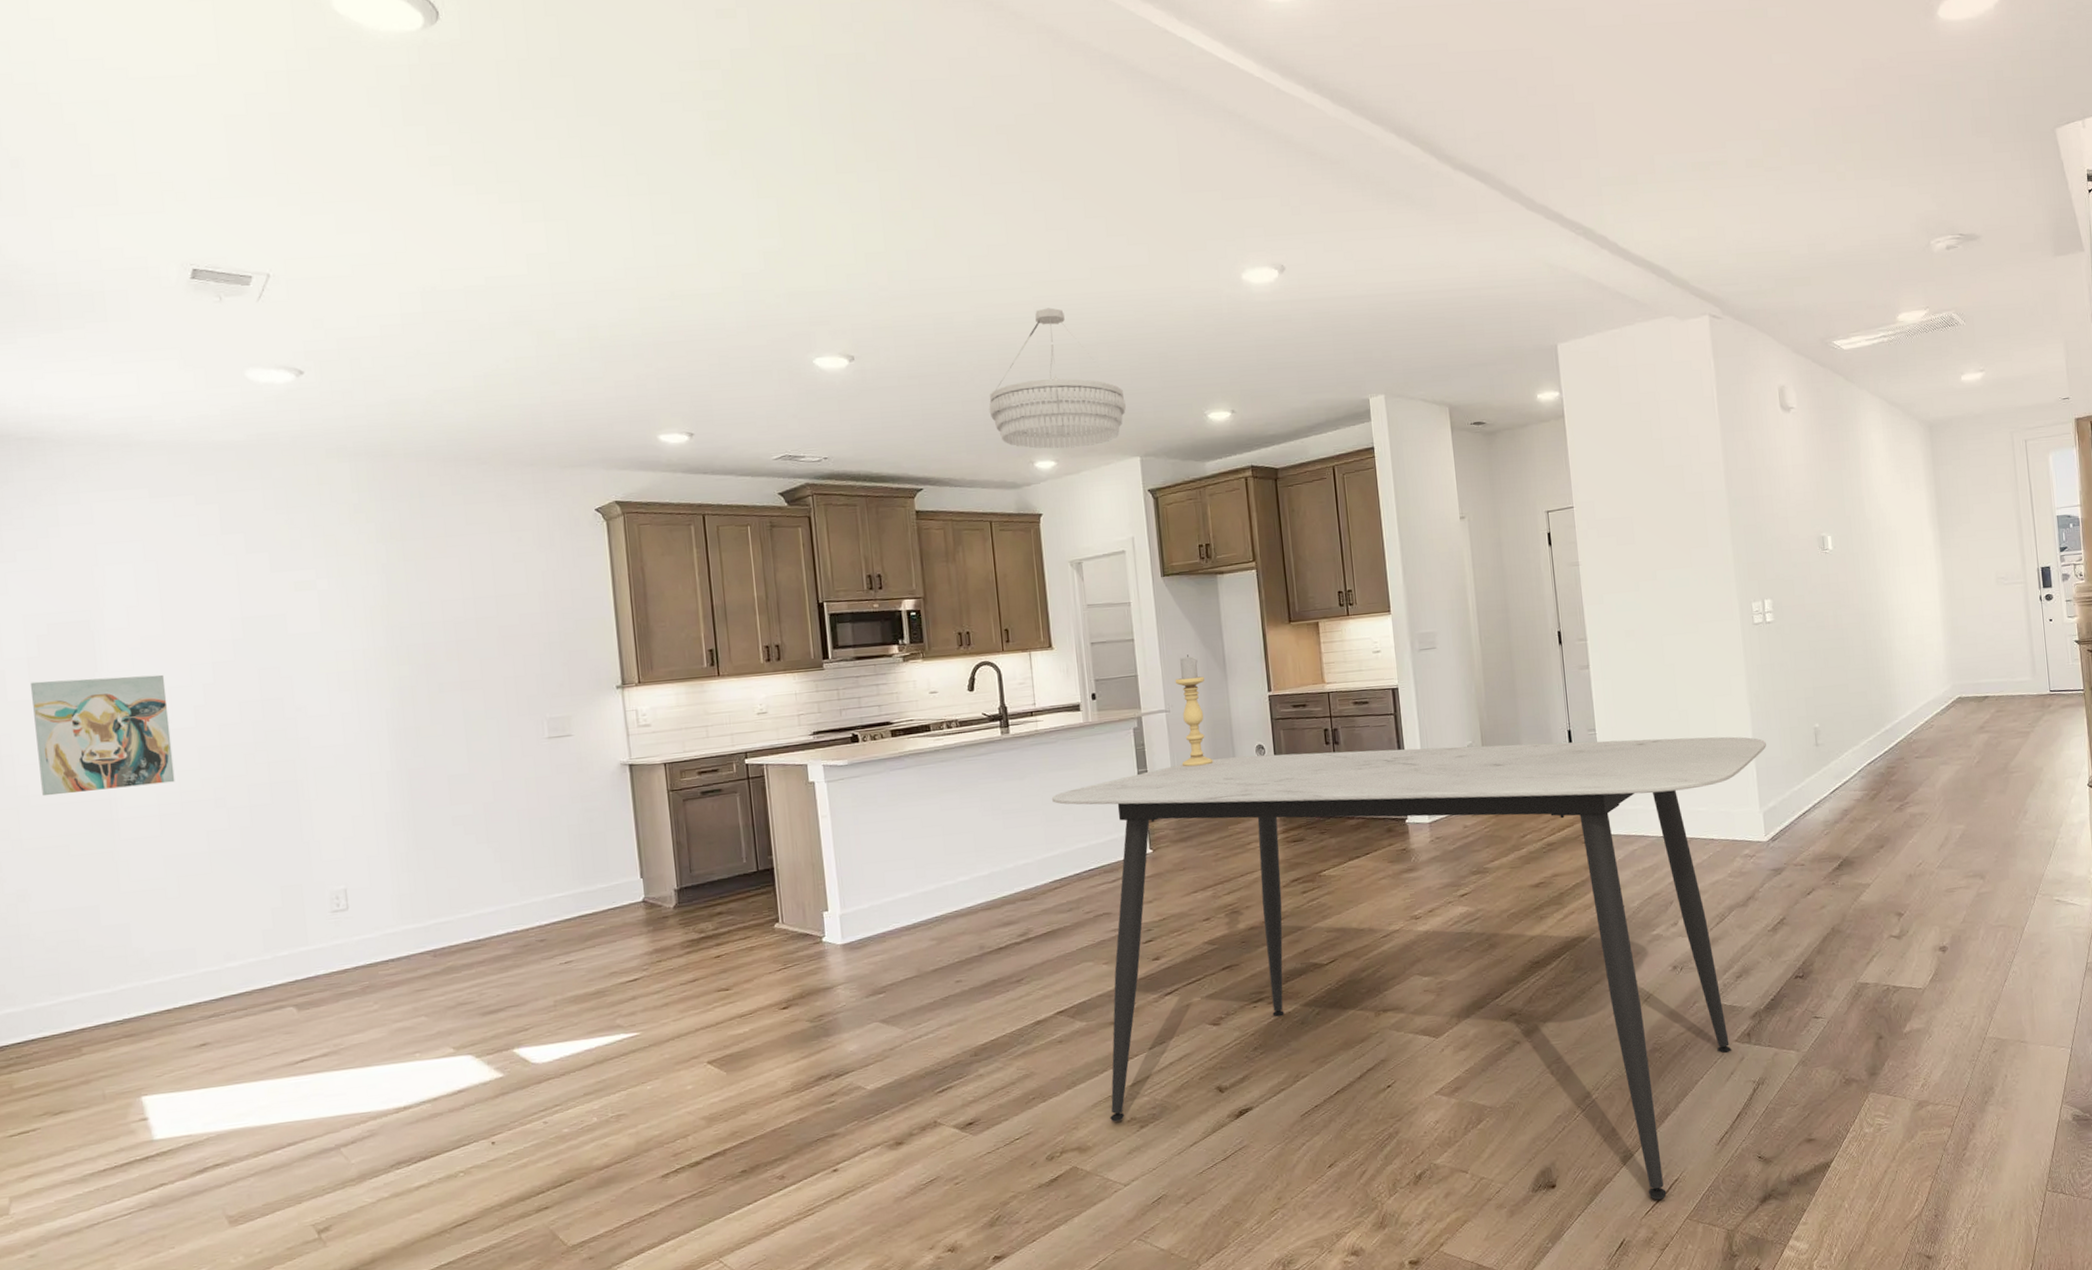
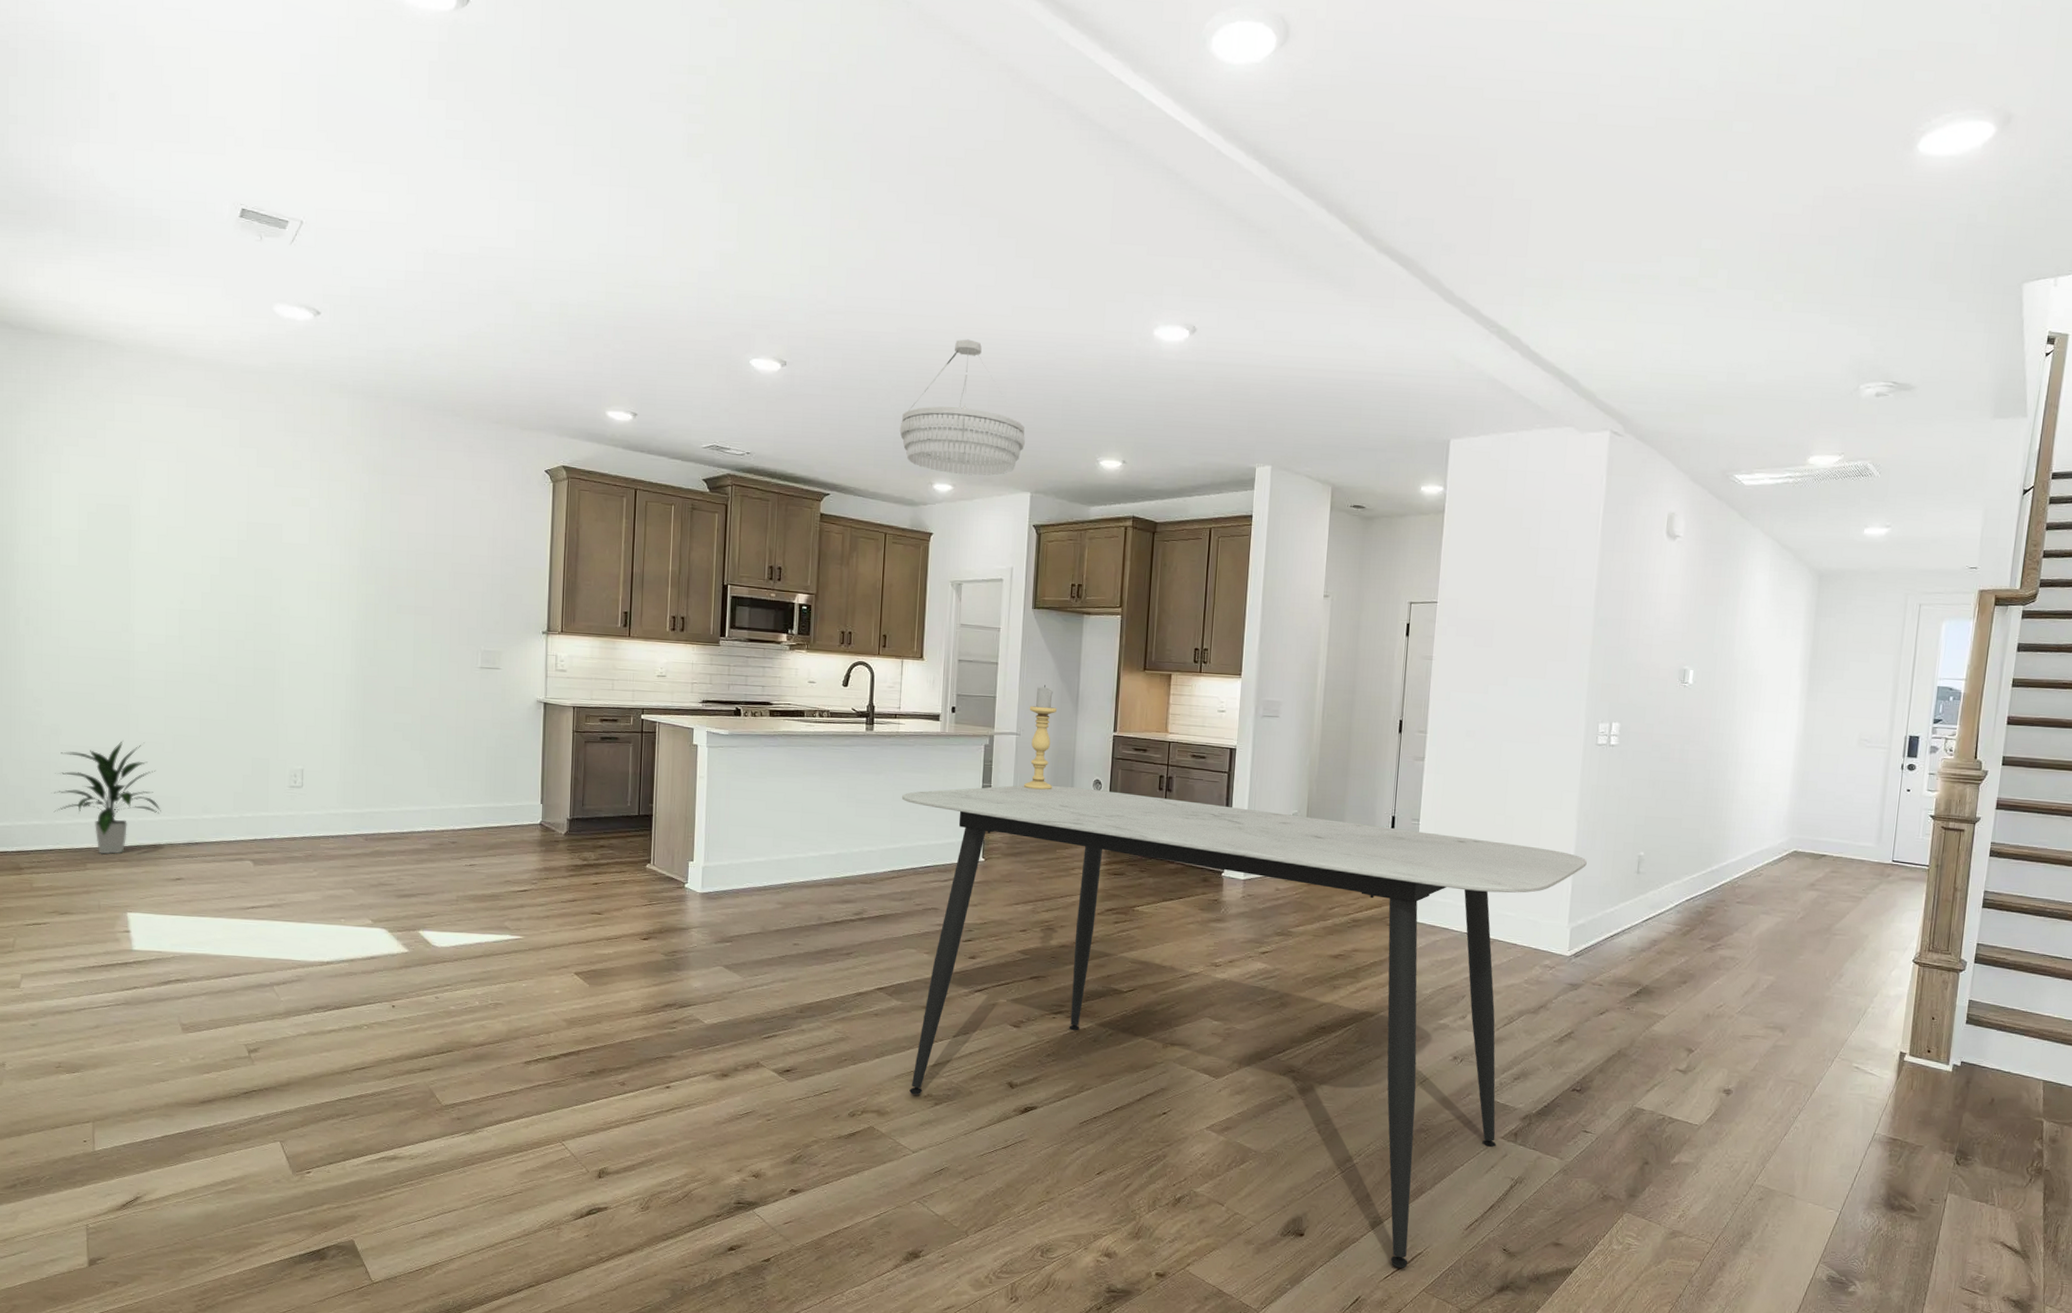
indoor plant: none [26,891,172,1034] -> present [51,741,161,854]
wall art: present [31,674,175,796] -> none [79,551,182,655]

